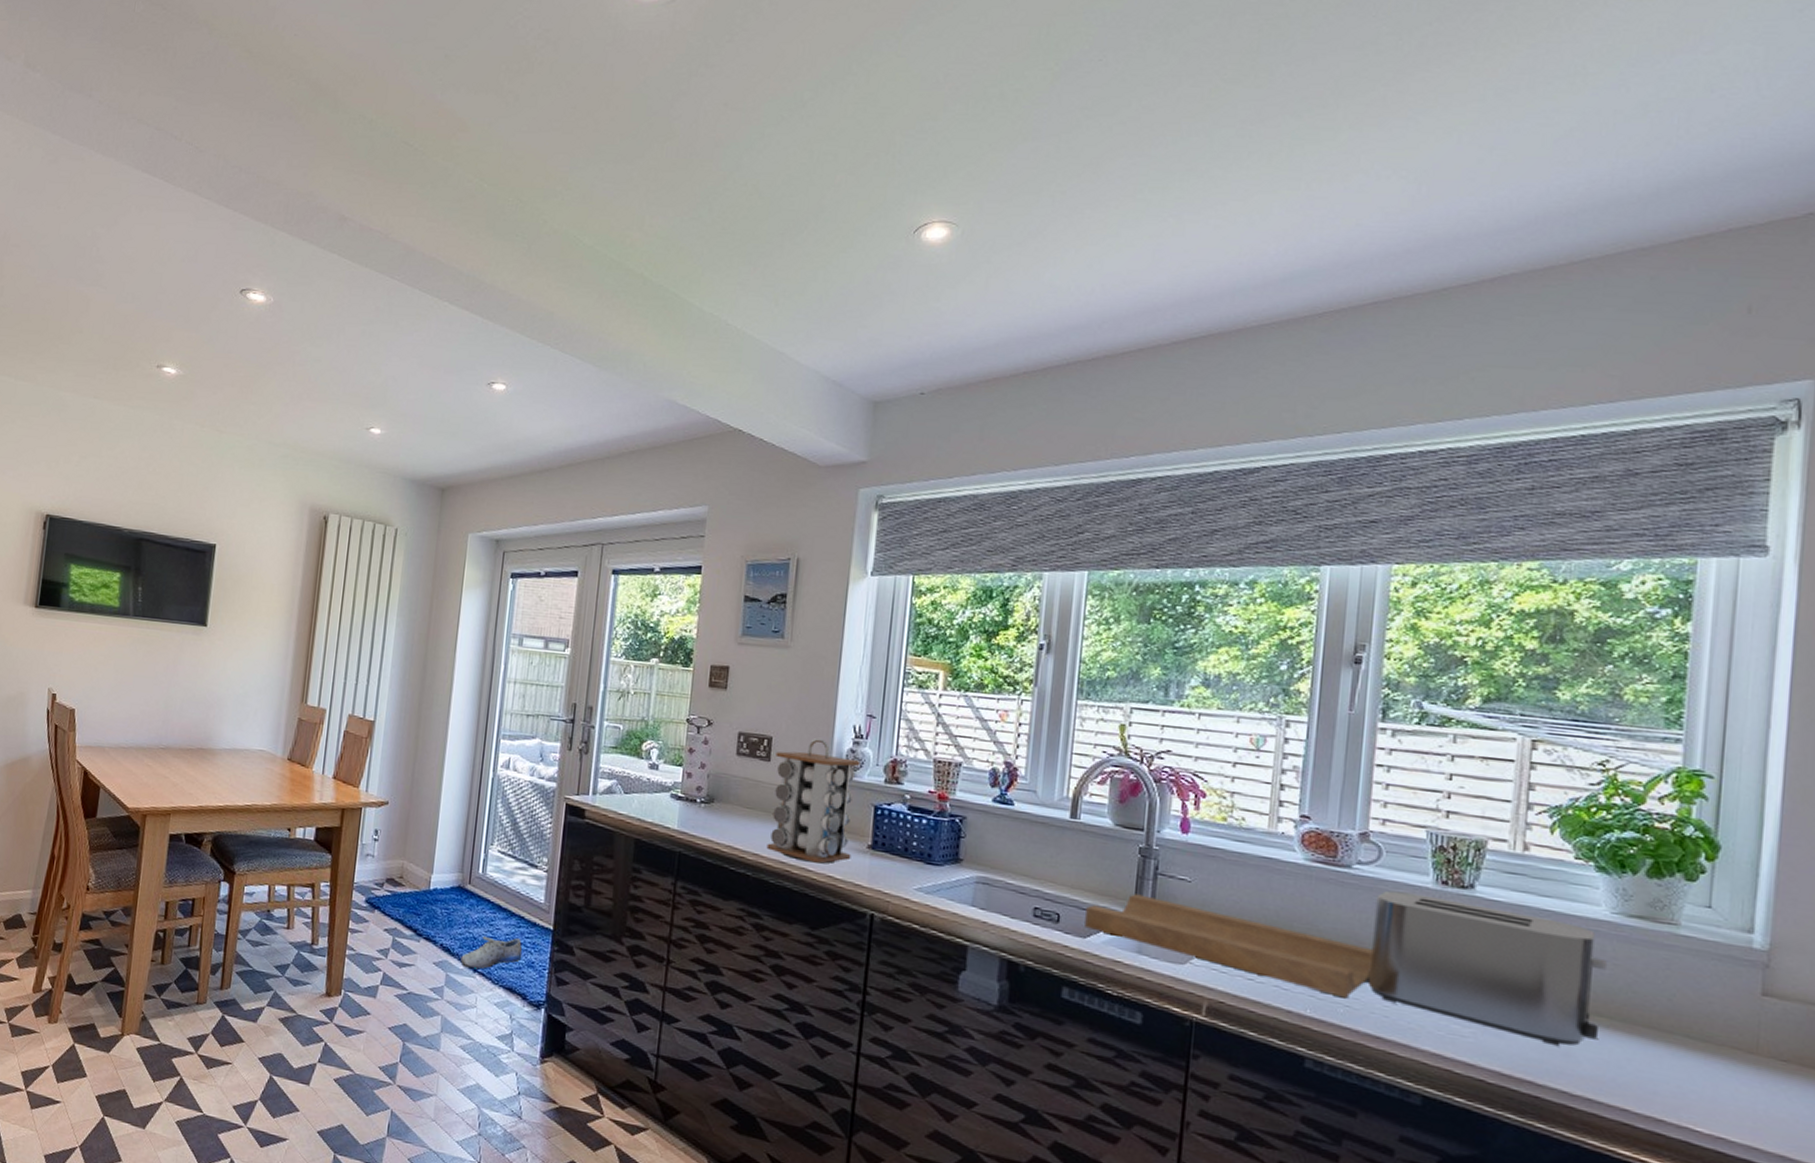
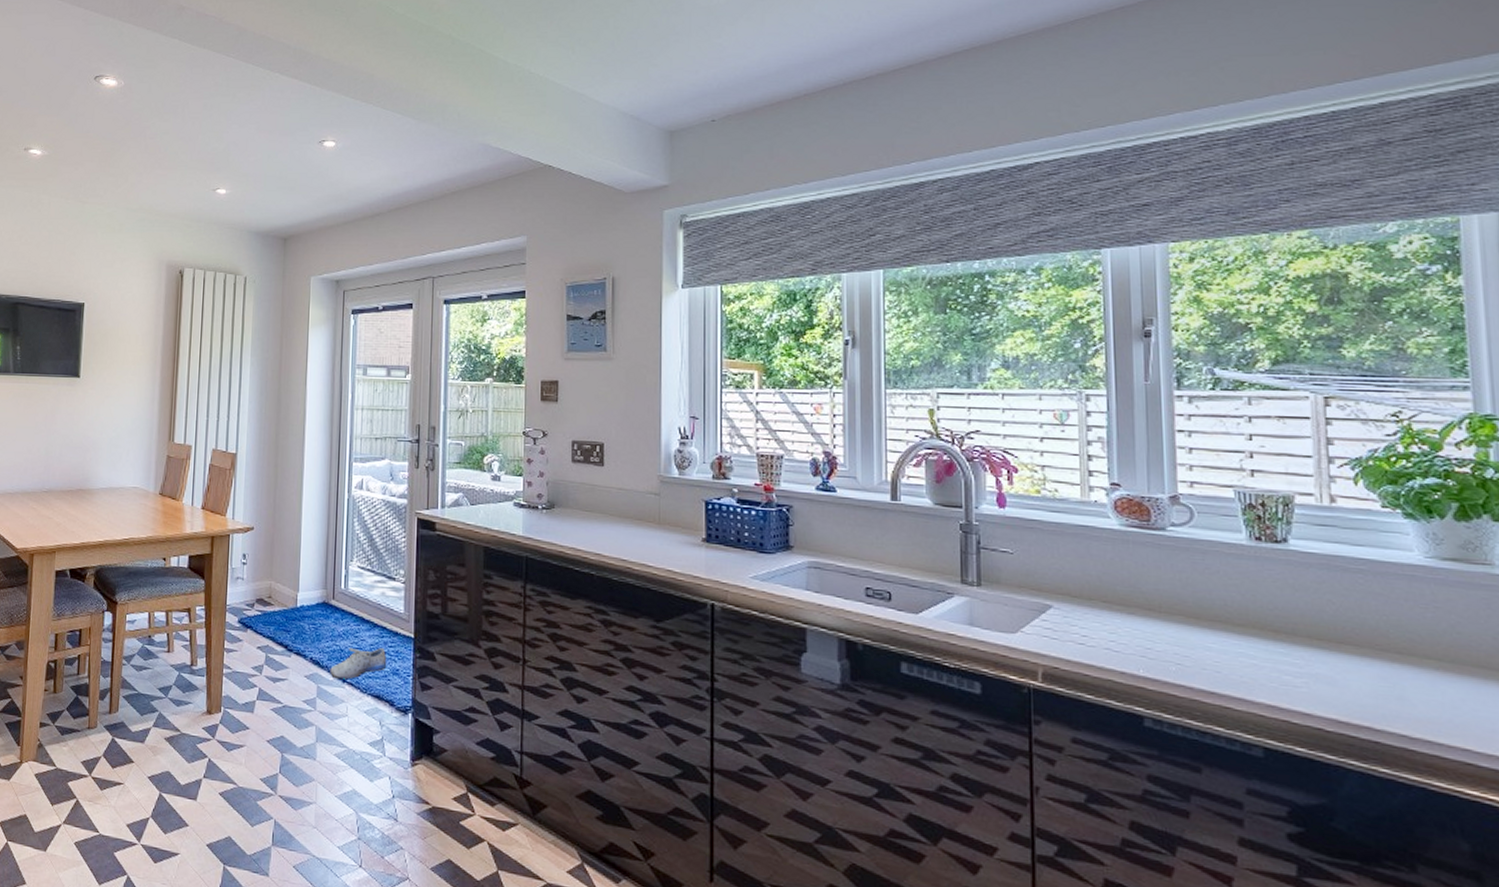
spice rack: present [766,737,861,864] -> none [607,441,688,559]
cutting board: present [1085,894,1374,999] -> none [916,568,1199,657]
toaster: present [1367,890,1607,1047] -> none [1194,549,1428,691]

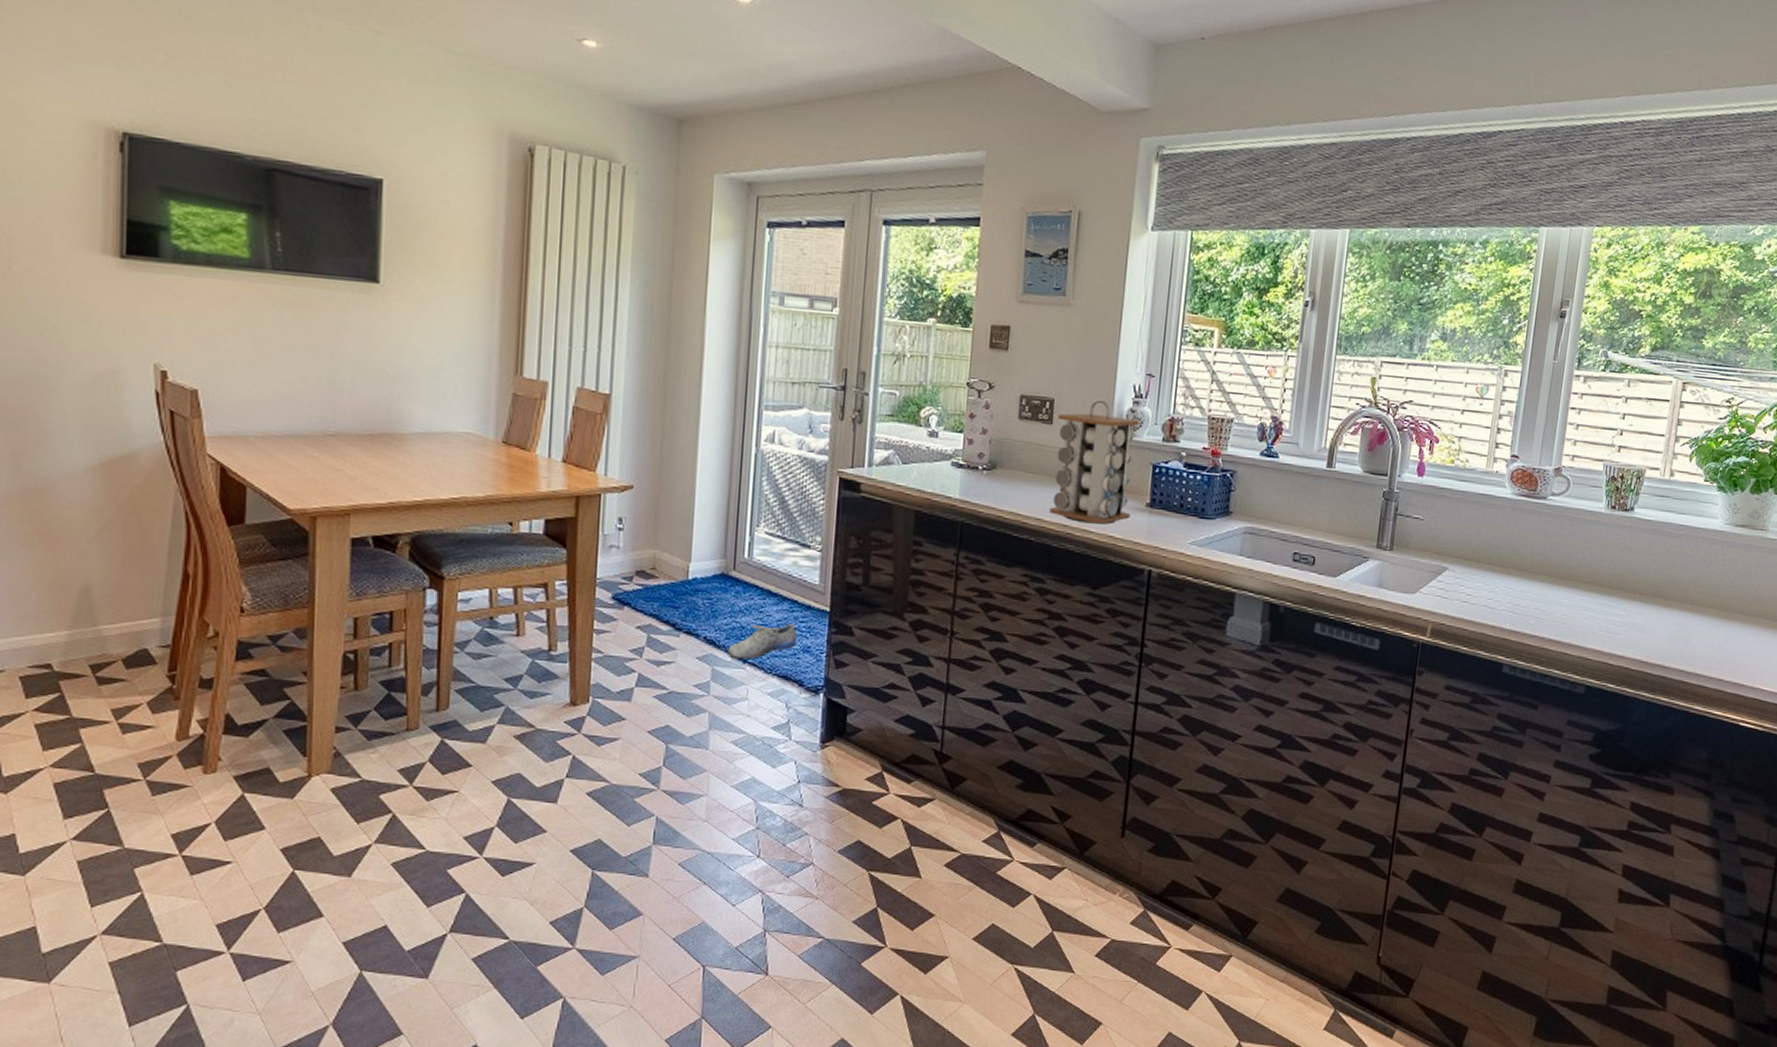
spice rack: none [607,441,688,559] -> present [1049,398,1140,524]

